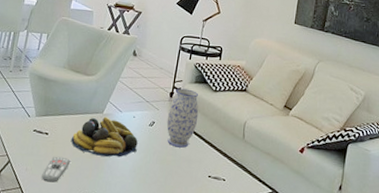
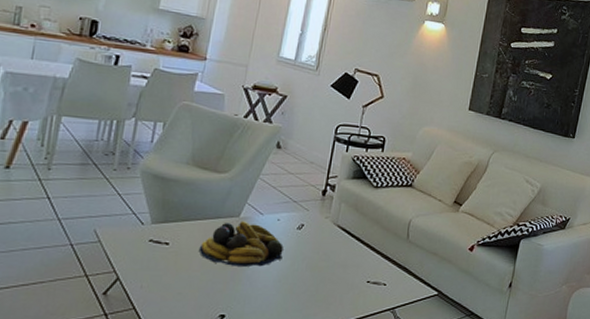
remote control: present [42,156,70,183] -> none [162,269,199,300]
vase: present [166,88,199,148] -> none [318,185,357,252]

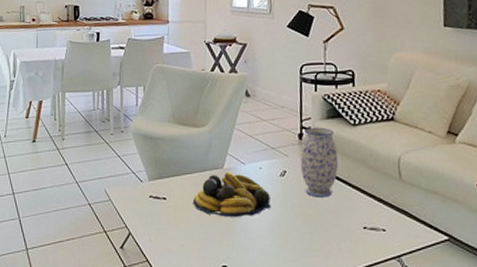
vase: none [318,185,357,252] -> present [300,127,339,198]

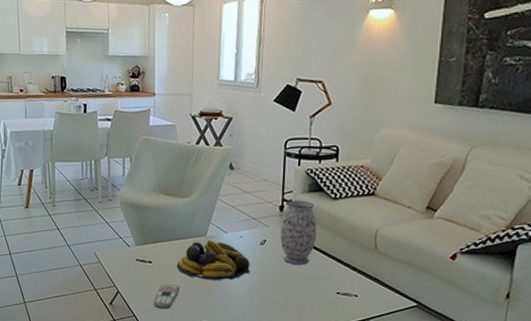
remote control: none [168,222,197,252] -> present [153,283,180,309]

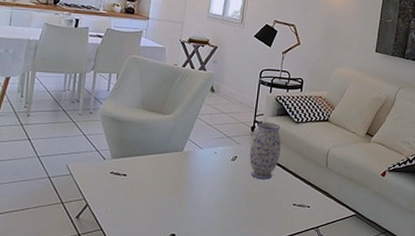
remote control: present [153,283,180,309] -> none [123,196,152,222]
fruit bowl: present [176,239,250,280] -> none [151,154,221,193]

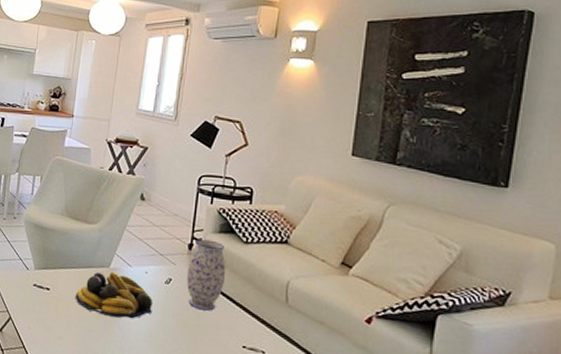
fruit bowl: none [151,154,221,193] -> present [75,271,153,319]

